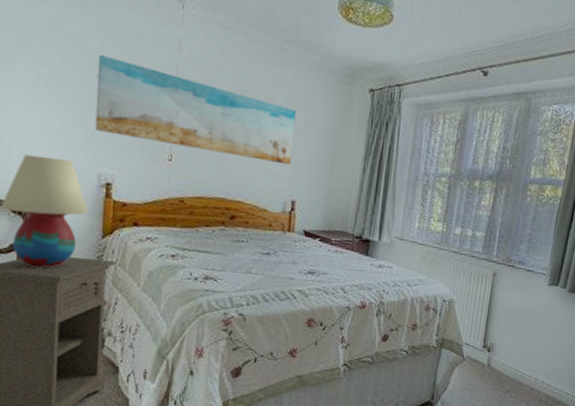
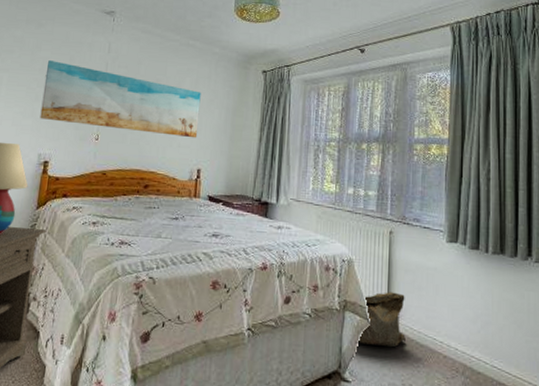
bag: none [450,331,501,381] -> present [356,292,406,348]

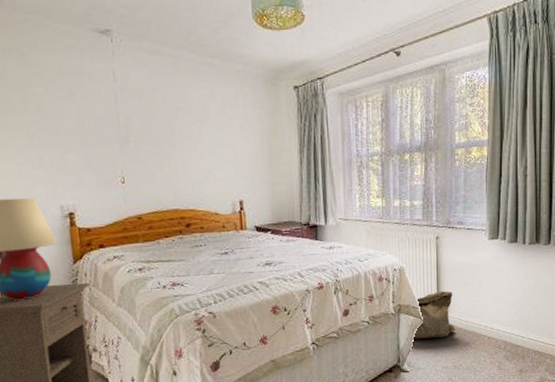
wall art: present [40,60,201,138] -> none [43,97,234,169]

